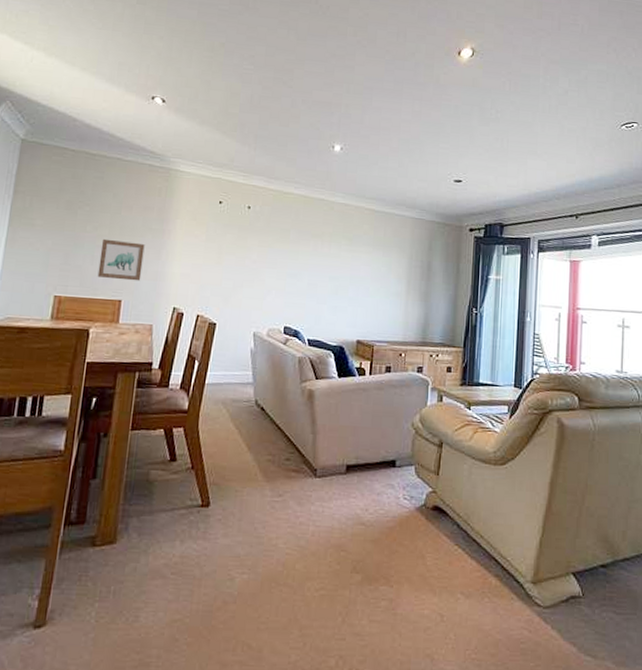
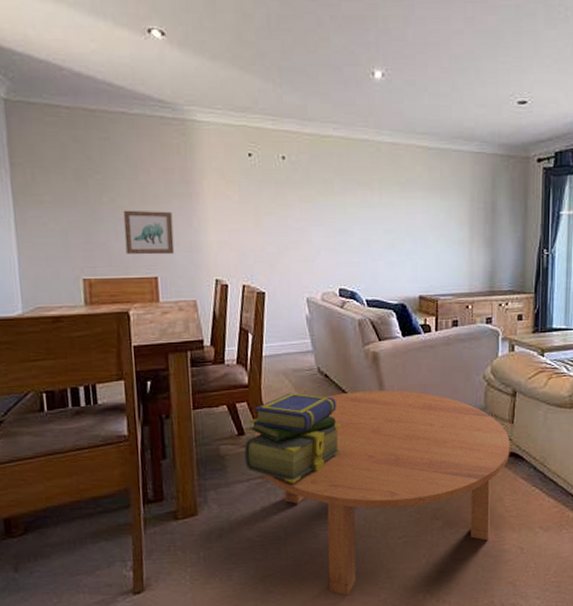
stack of books: none [172,422,271,517] -> present [244,392,341,483]
coffee table: none [185,427,435,653] -> present [254,390,510,596]

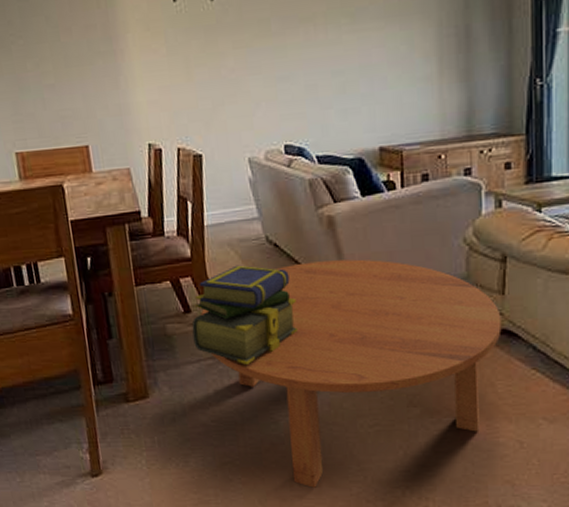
wall art: present [123,210,175,255] -> none [48,72,104,123]

